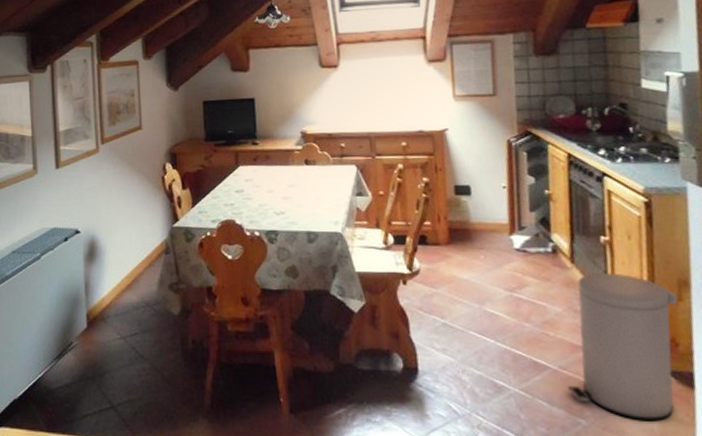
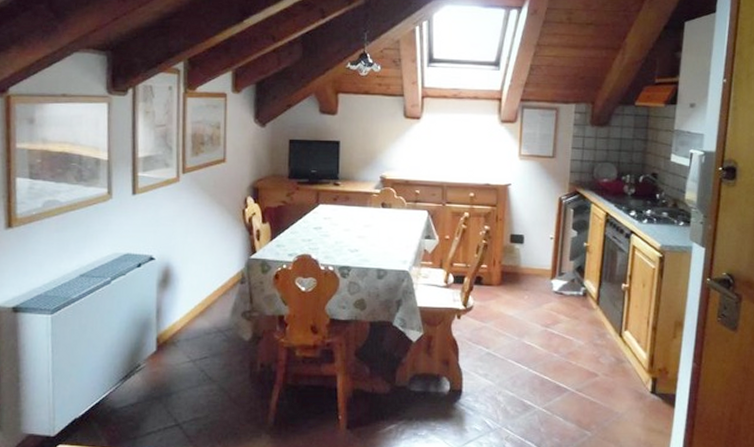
pedal bin: present [568,273,678,421] -> none [581,314,673,433]

